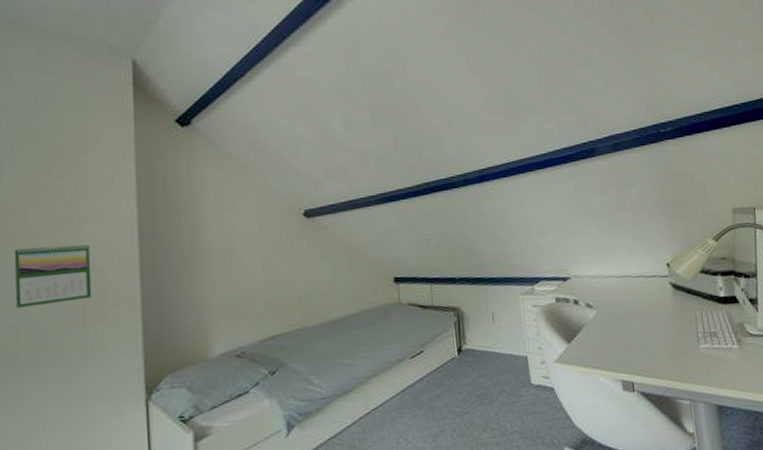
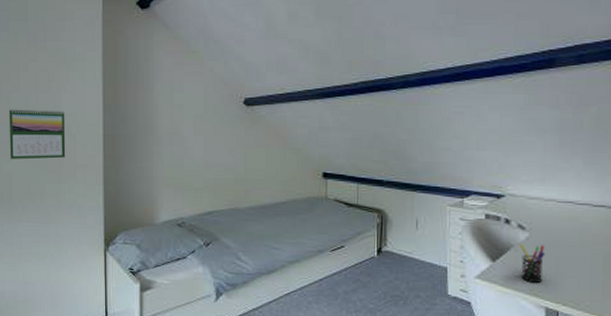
pen holder: none [590,320,615,358] -> present [519,244,546,283]

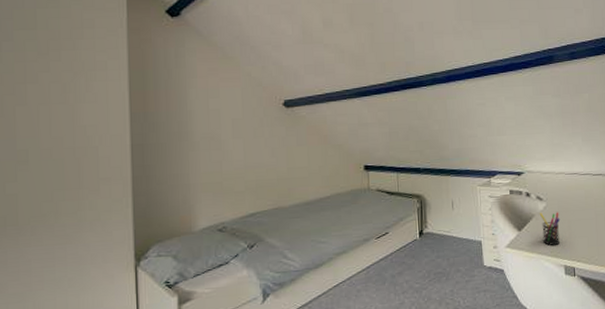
calendar: present [8,108,66,159] -> none [13,122,86,178]

